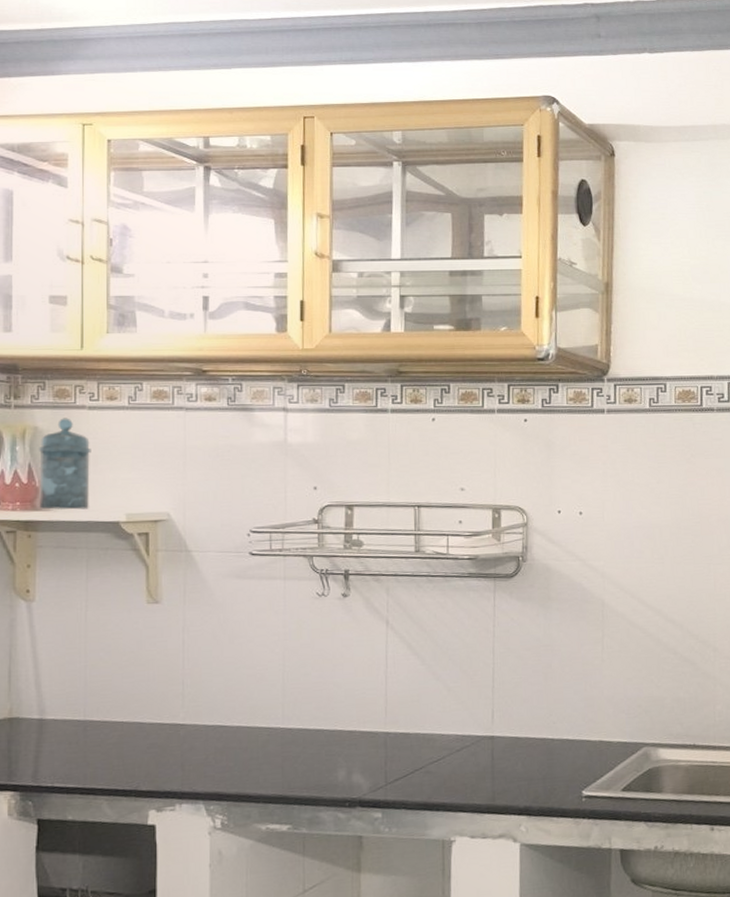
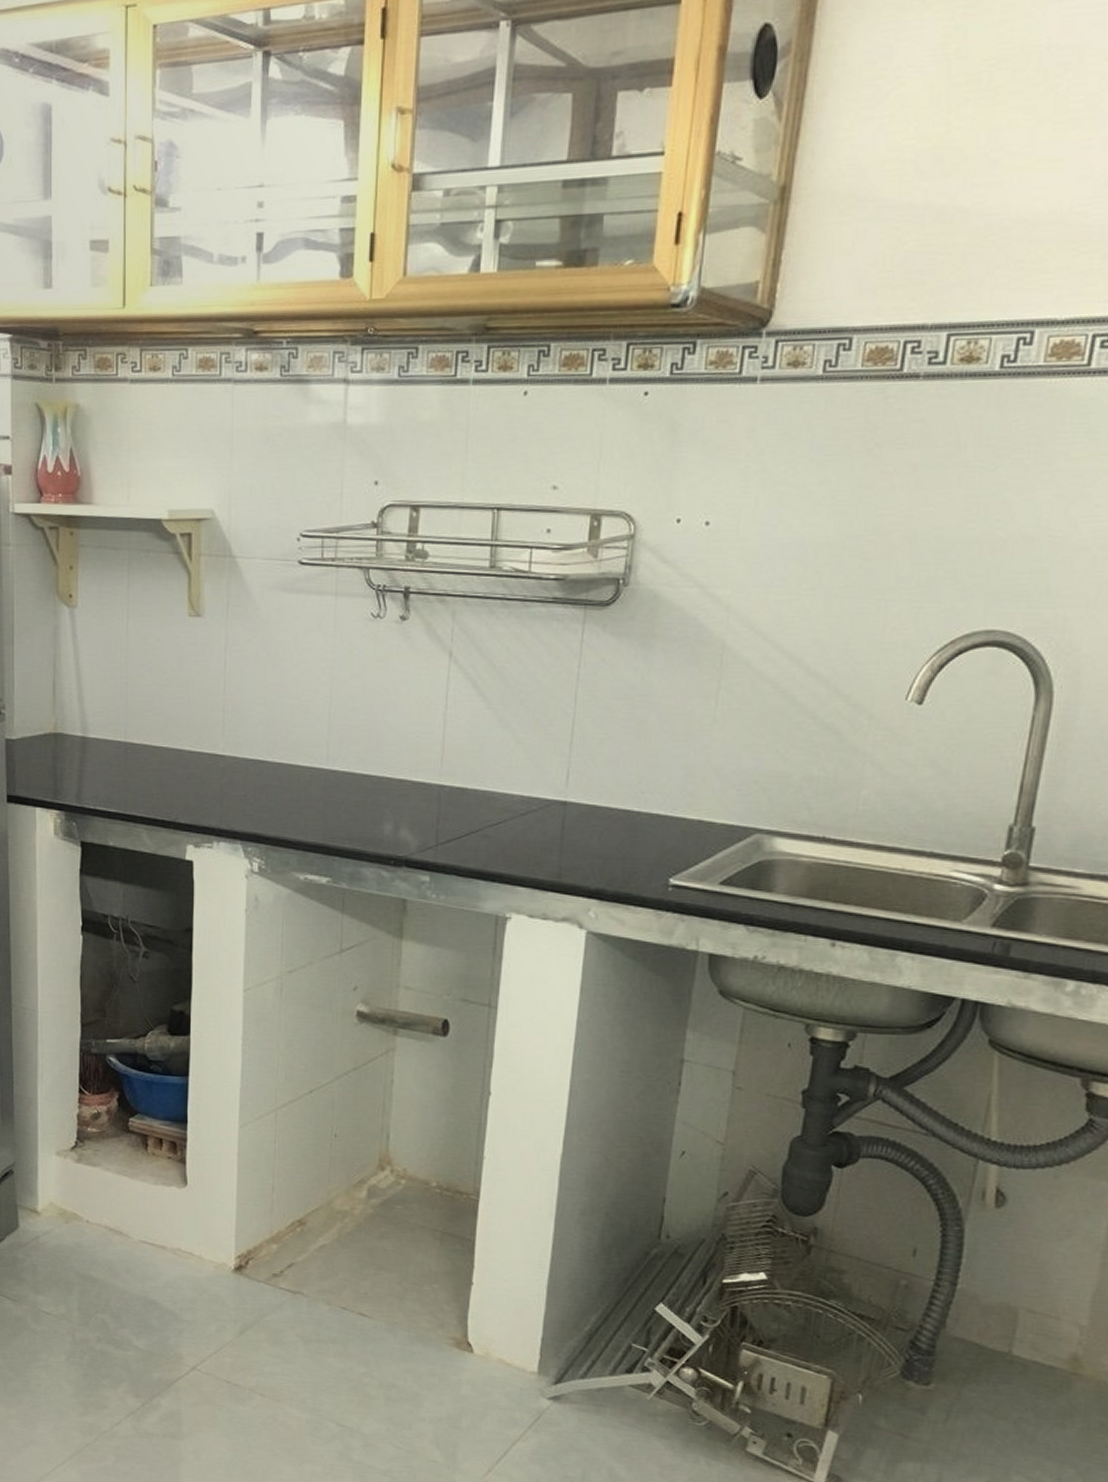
canister: present [38,418,91,510] -> none [79,393,133,504]

